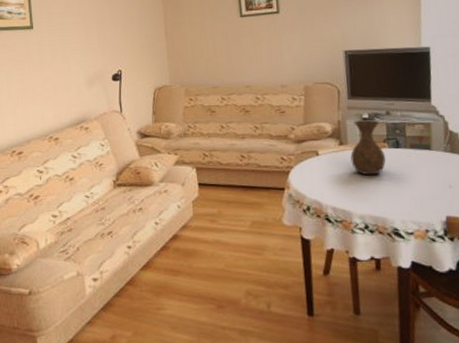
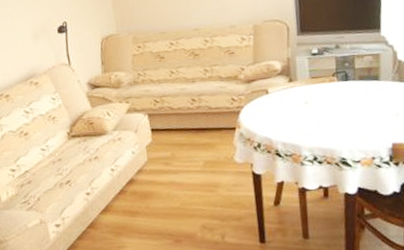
vase: present [350,120,386,176] -> none [300,54,334,110]

